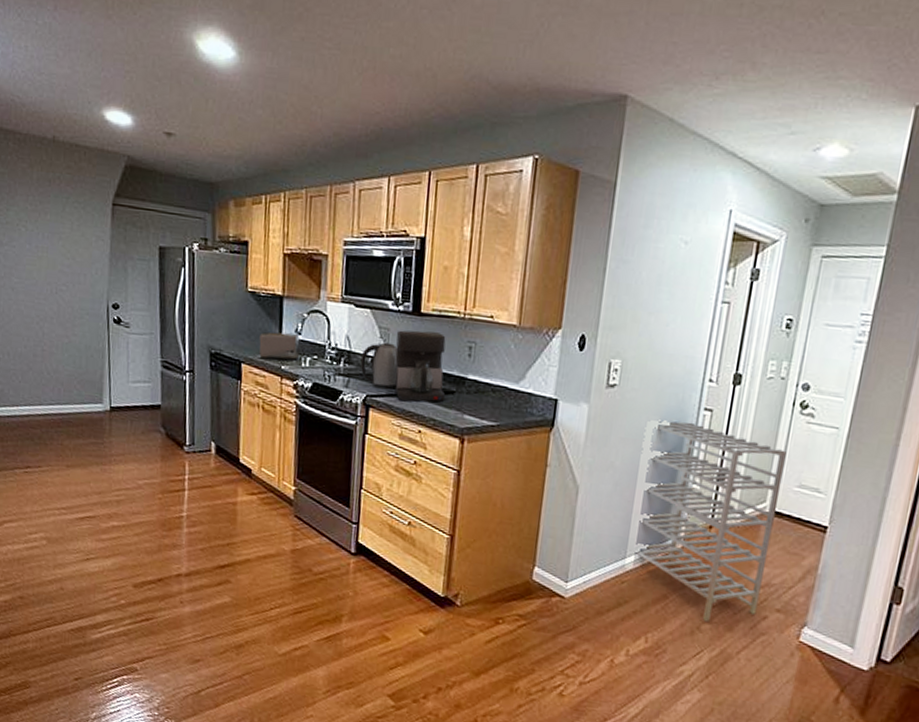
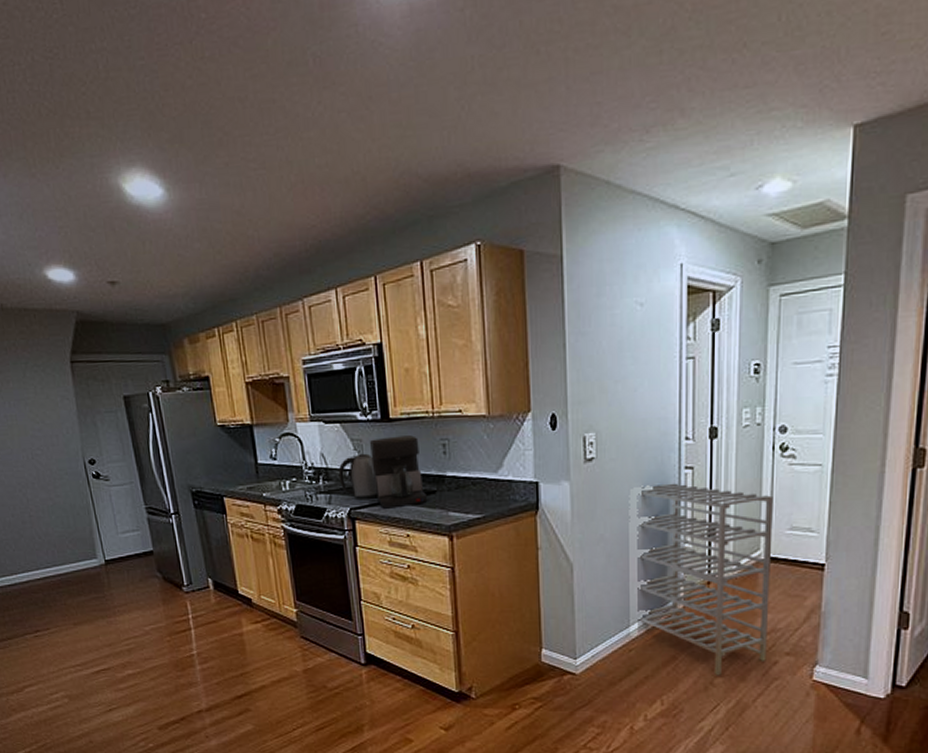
toaster: present [259,331,301,362] -> none [236,459,279,490]

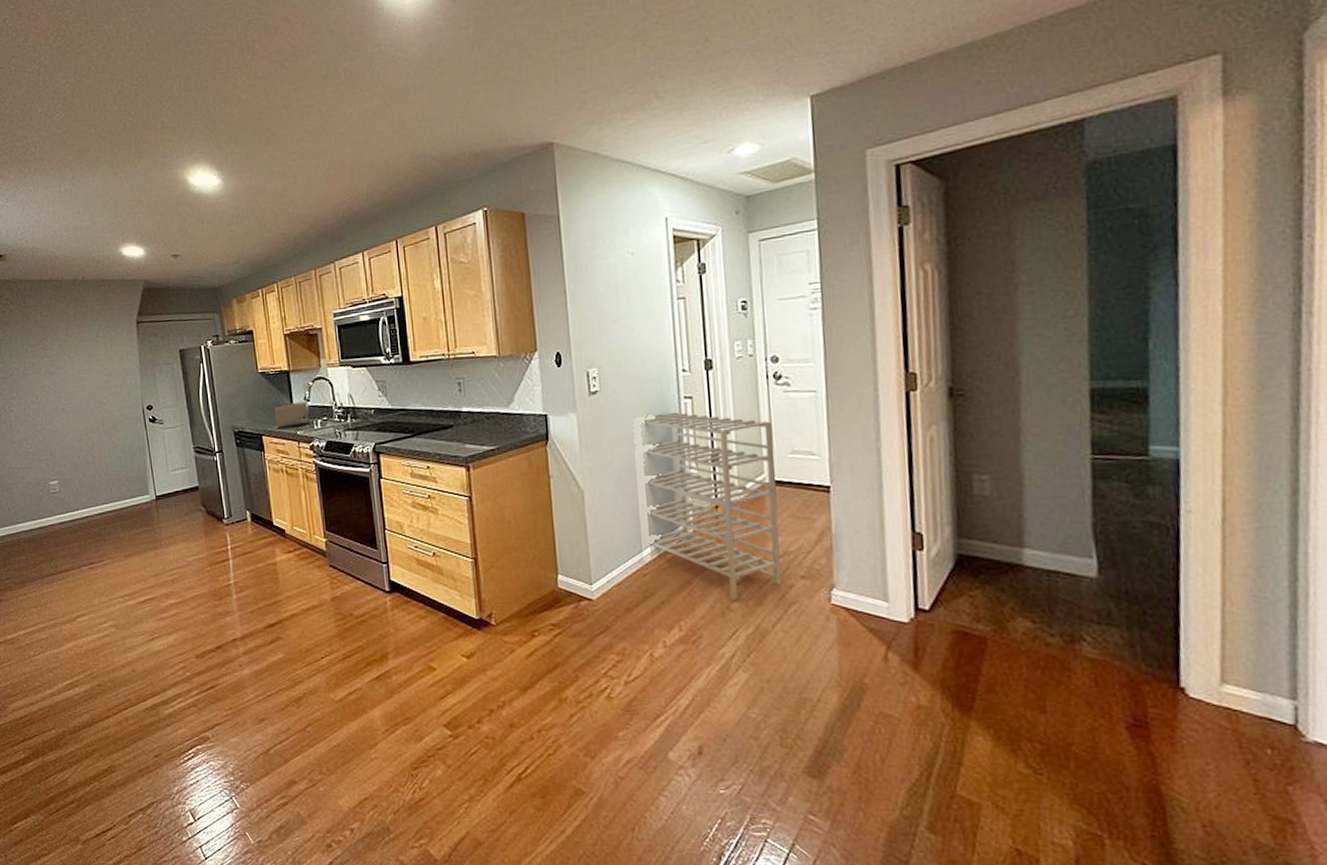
toaster: none [236,459,279,490] -> present [274,400,312,429]
kettle: present [338,453,378,501] -> none [364,393,401,436]
coffee maker: present [369,435,428,509] -> none [392,376,446,443]

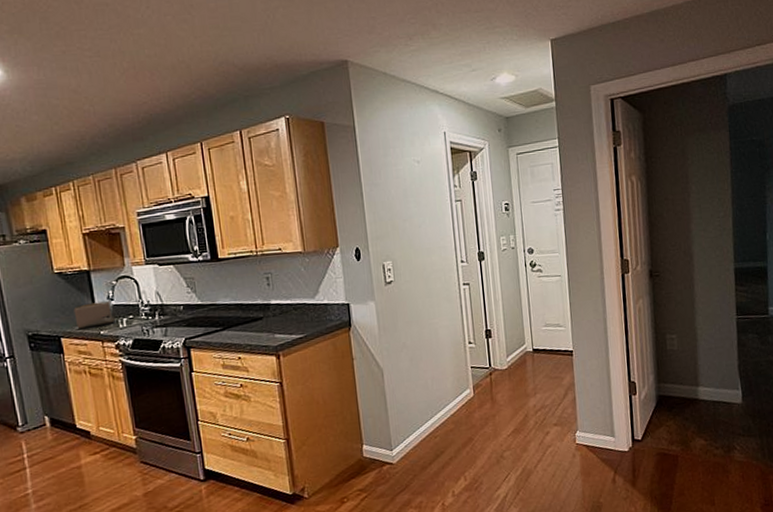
shoe rack: present [642,412,782,601] -> none [430,296,541,450]

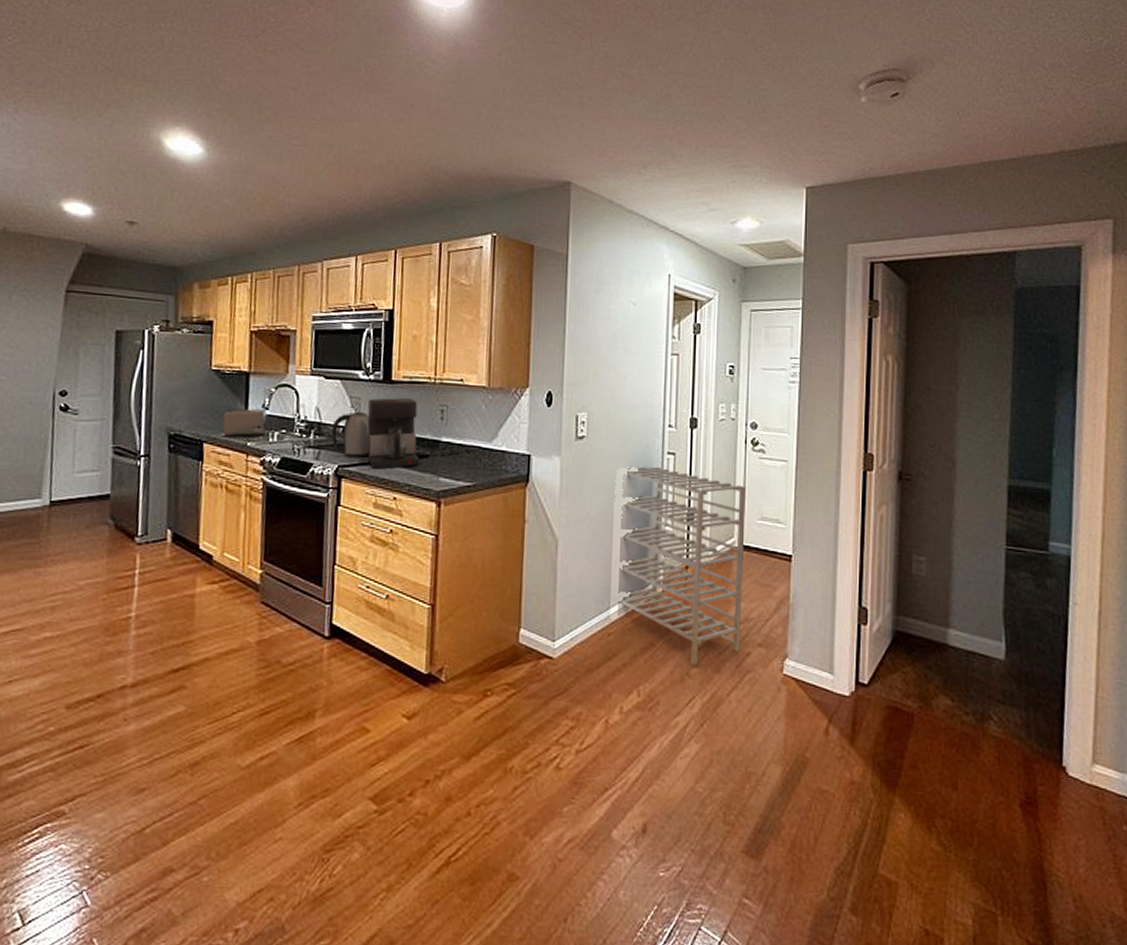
kettle: none [173,289,211,331] -> present [331,411,370,459]
coffee maker: none [200,272,256,337] -> present [367,398,420,469]
shoe rack: none [430,296,541,450] -> present [619,466,746,666]

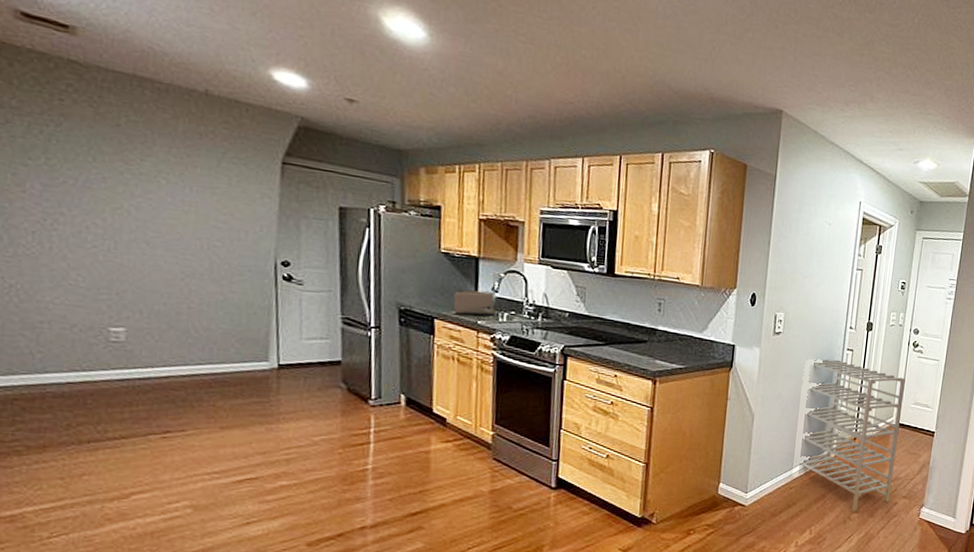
kettle: present [331,411,370,459] -> none [558,299,594,341]
coffee maker: present [367,398,420,469] -> none [591,289,639,351]

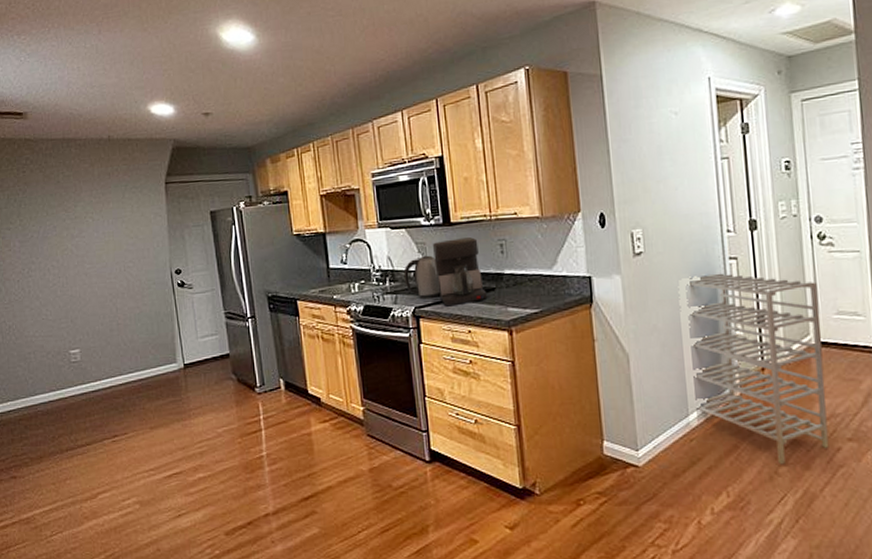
toaster: present [453,289,498,317] -> none [309,263,349,293]
kettle: none [558,299,594,341] -> present [403,255,441,300]
coffee maker: none [591,289,639,351] -> present [432,237,488,307]

